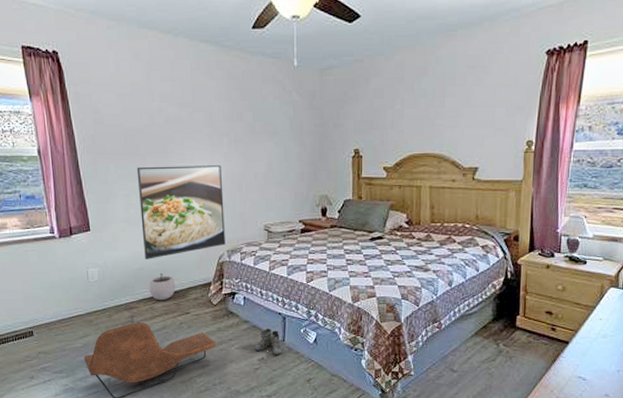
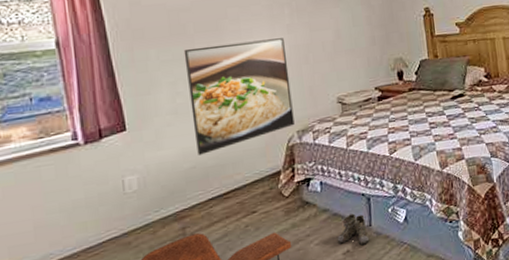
plant pot: present [149,273,175,301] -> none [204,168,238,203]

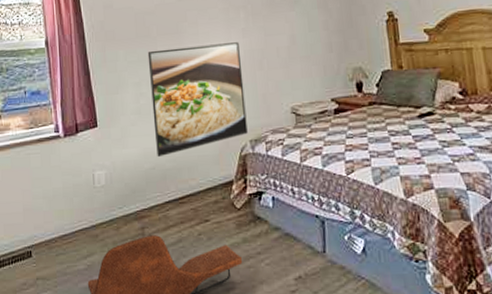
boots: present [337,213,372,246] -> none [288,236,326,273]

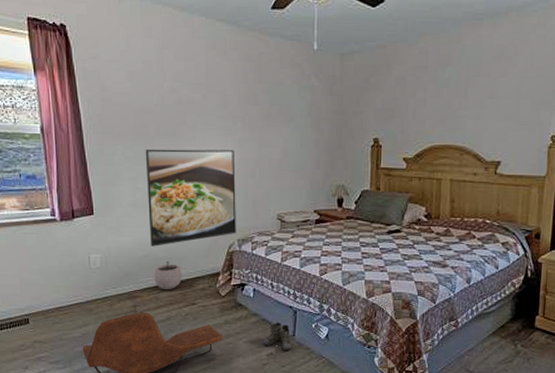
plant pot: none [162,172,192,207] -> present [154,261,182,290]
boots: none [288,236,326,273] -> present [263,322,294,351]

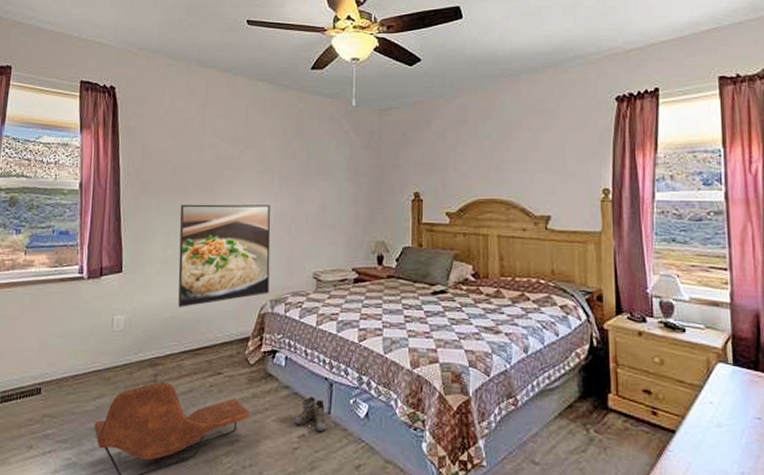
plant pot: present [154,261,182,290] -> none [179,324,209,357]

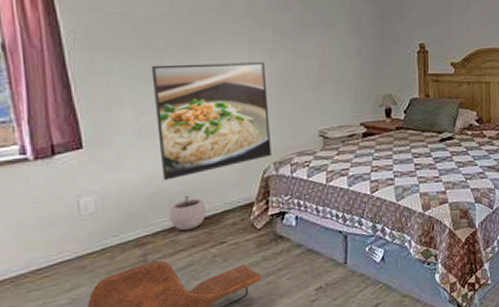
plant pot: none [179,324,209,357] -> present [169,196,206,231]
boots: present [294,396,330,433] -> none [310,250,347,282]

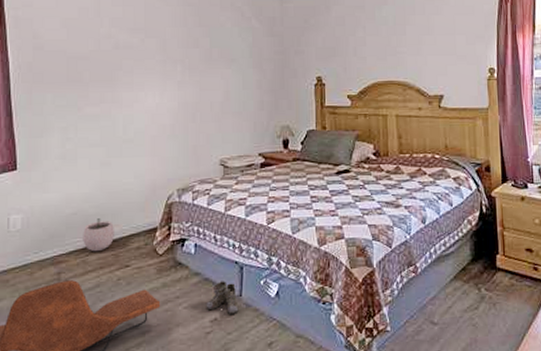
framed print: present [151,62,272,180] -> none [78,94,175,202]
boots: none [310,250,347,282] -> present [206,281,241,315]

